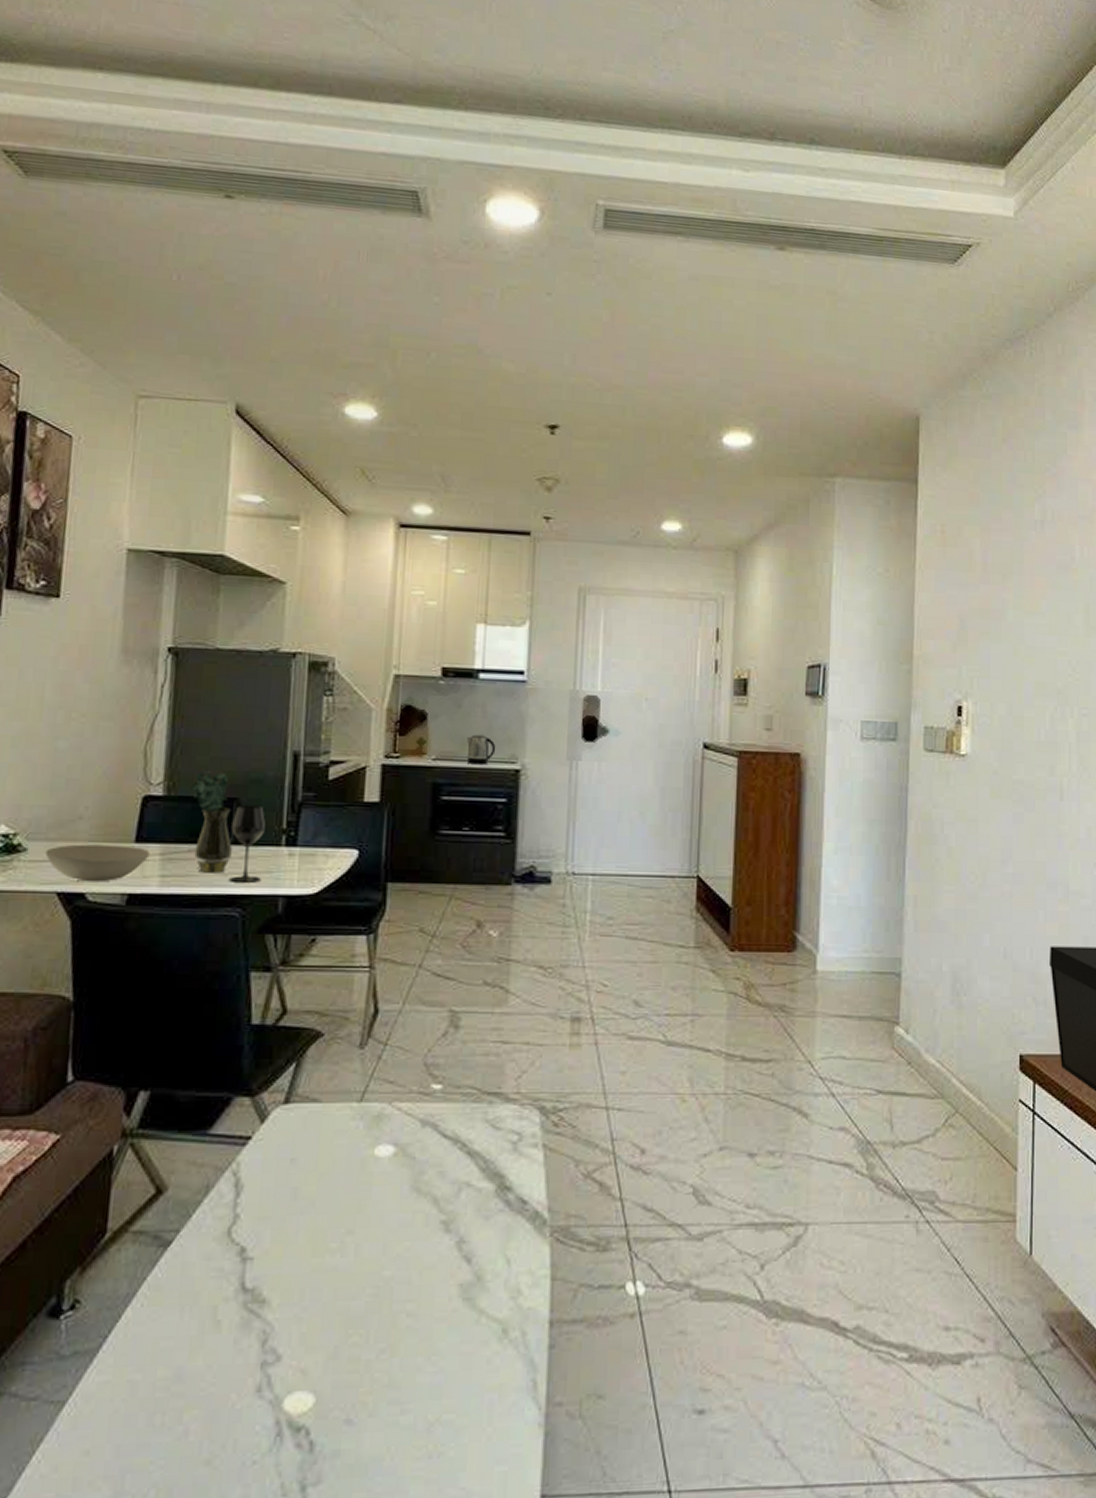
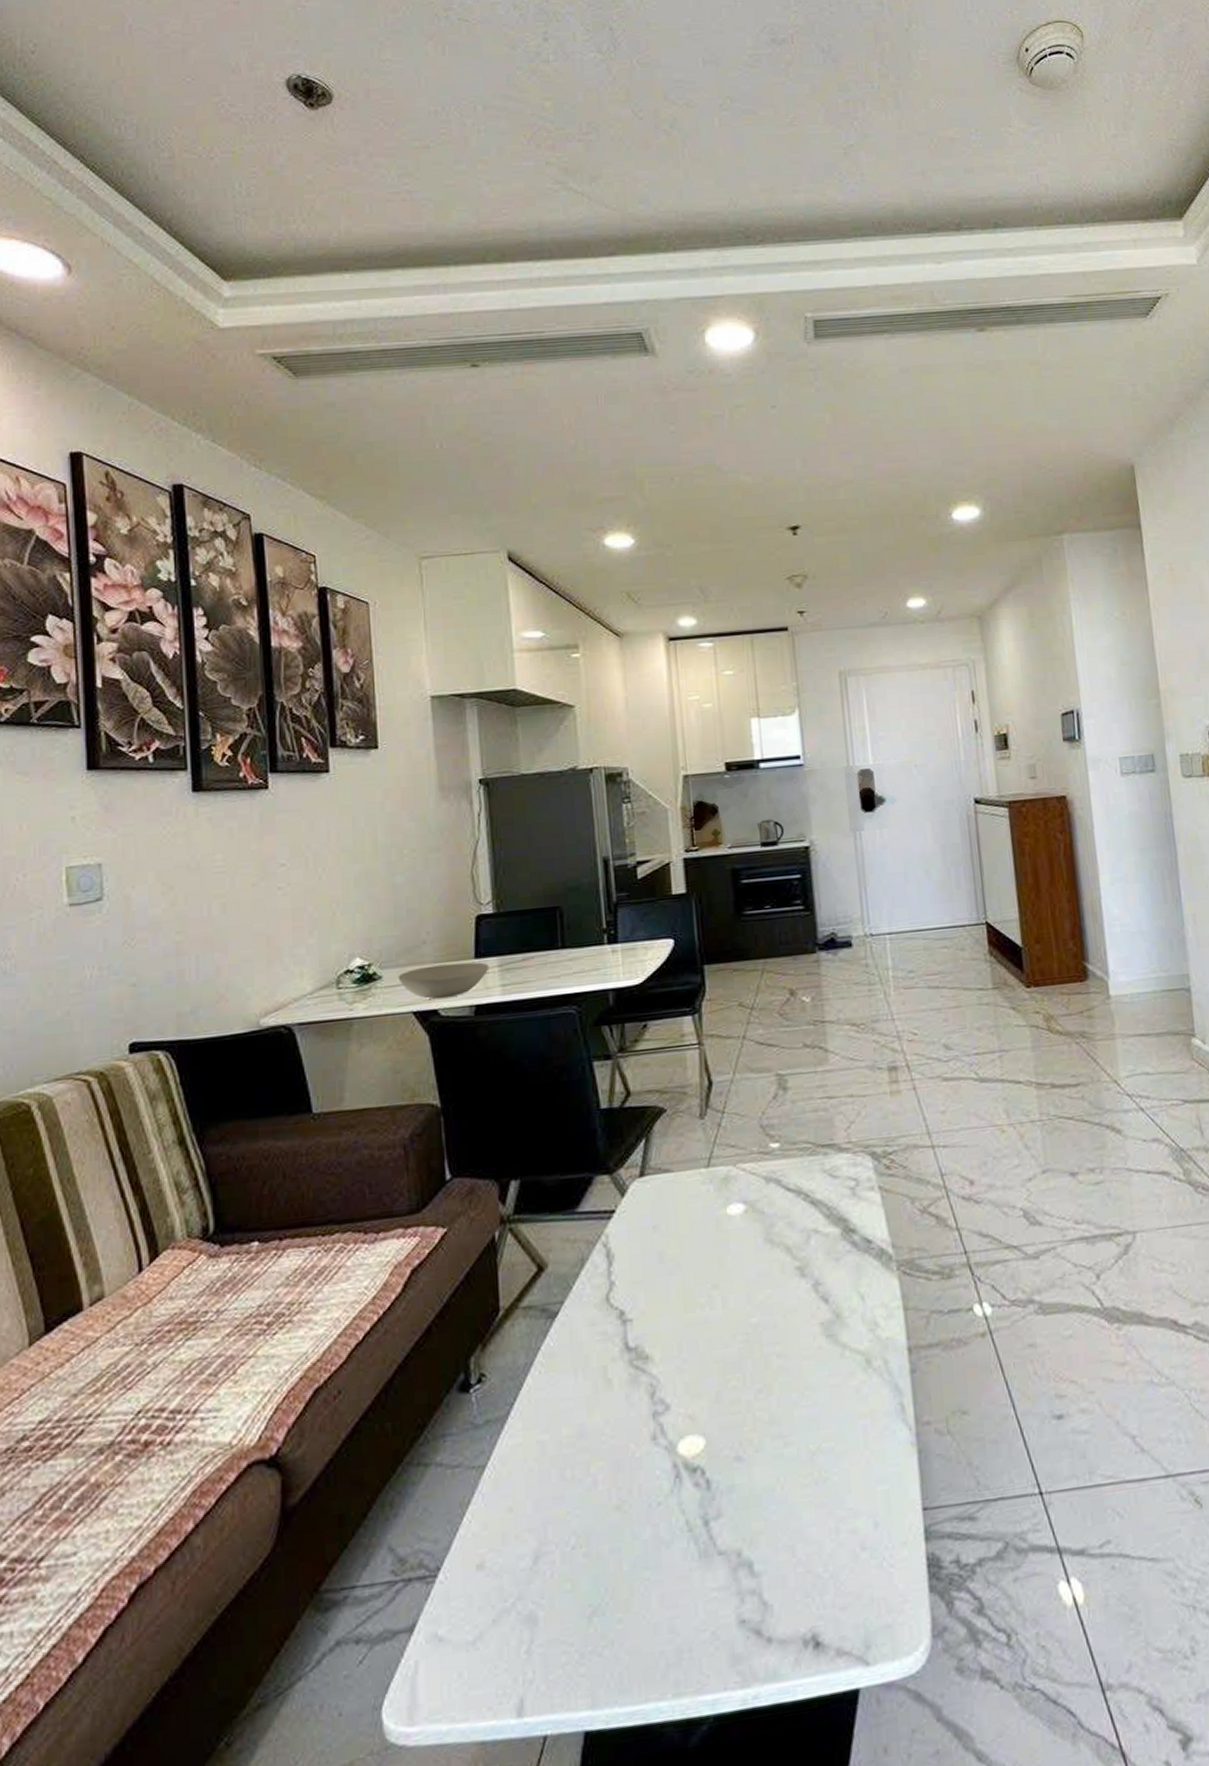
vase: present [191,768,232,873] -> none [517,883,561,978]
wineglass: present [229,804,266,883] -> none [557,910,590,983]

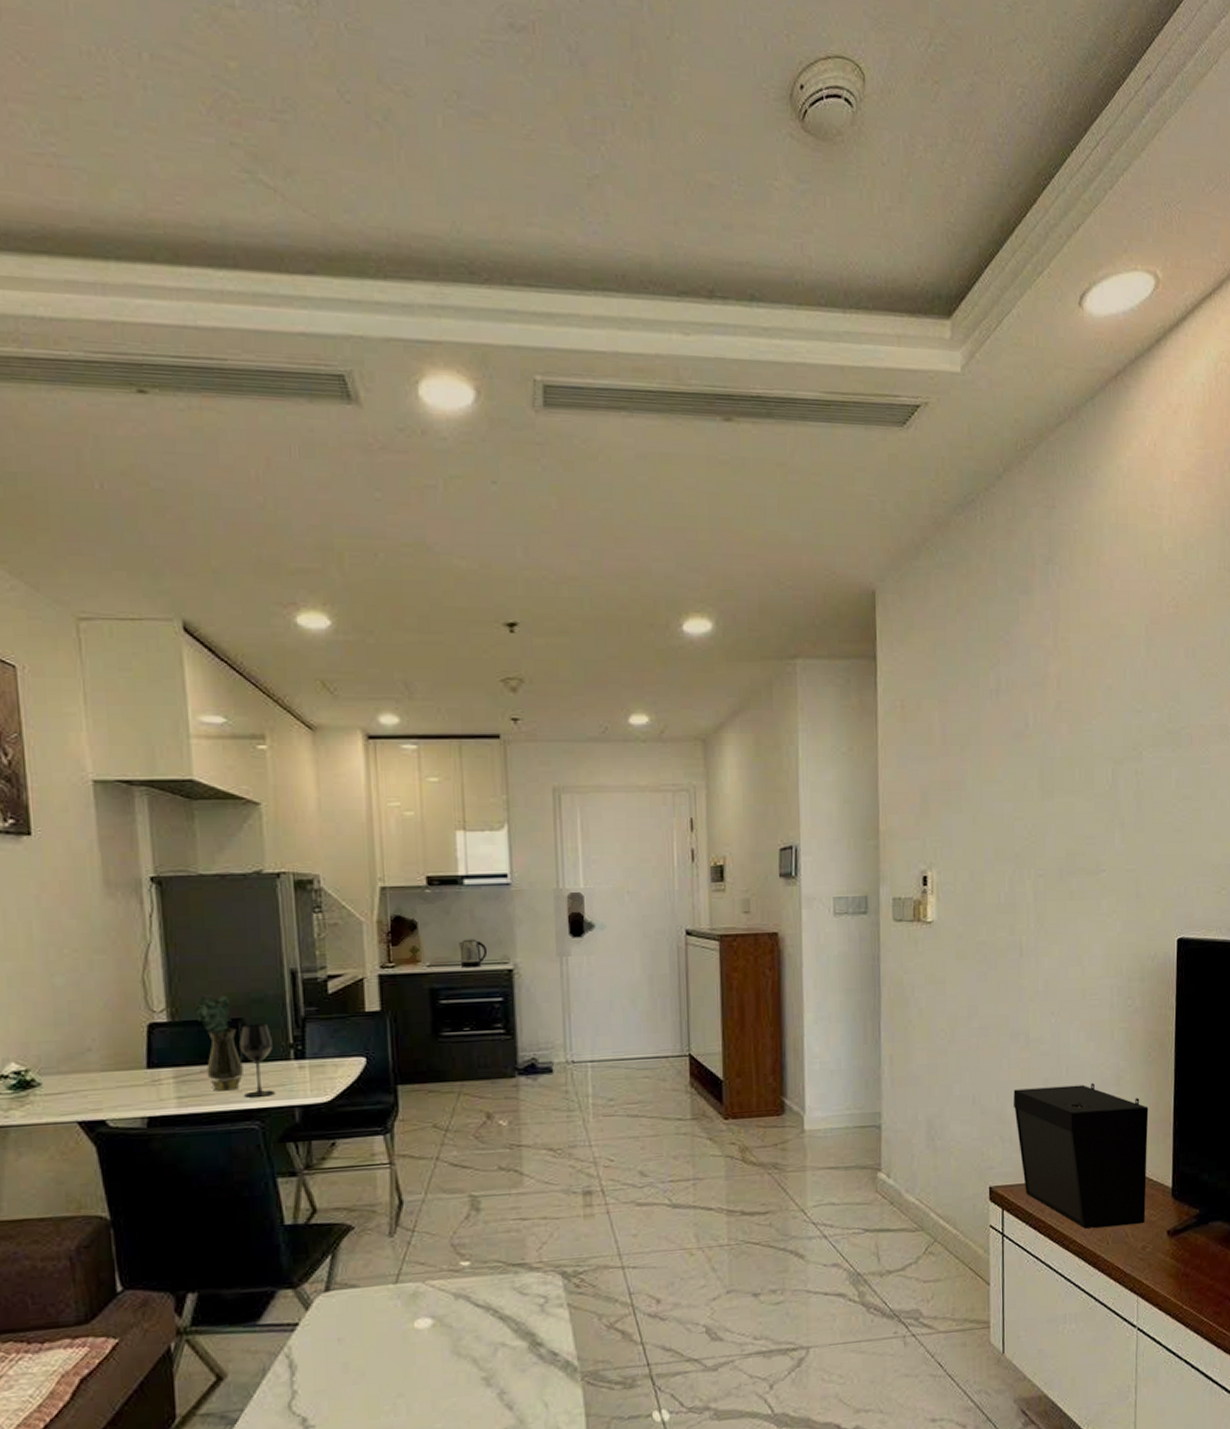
bowl: present [398,962,489,1000] -> none [59,1072,163,1110]
vase: none [517,883,561,978] -> present [194,992,243,1091]
wineglass: none [557,910,590,983] -> present [239,1023,275,1098]

